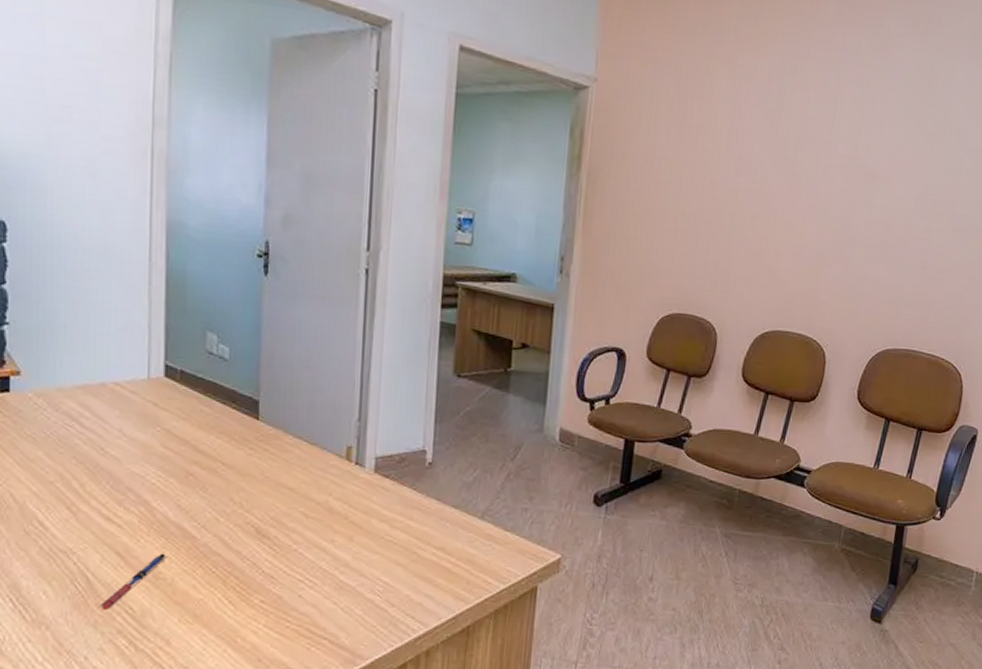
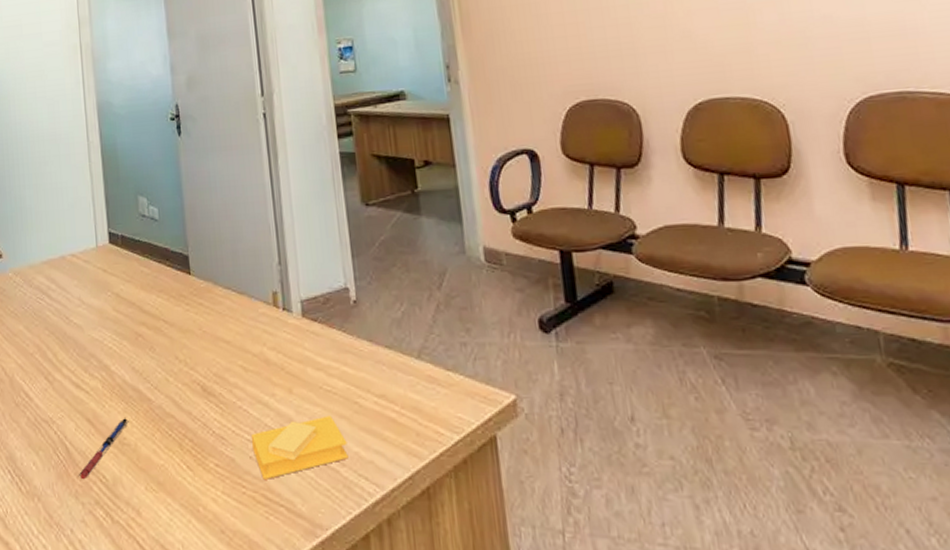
sticky notes: none [302,562,400,616] -> present [251,415,349,479]

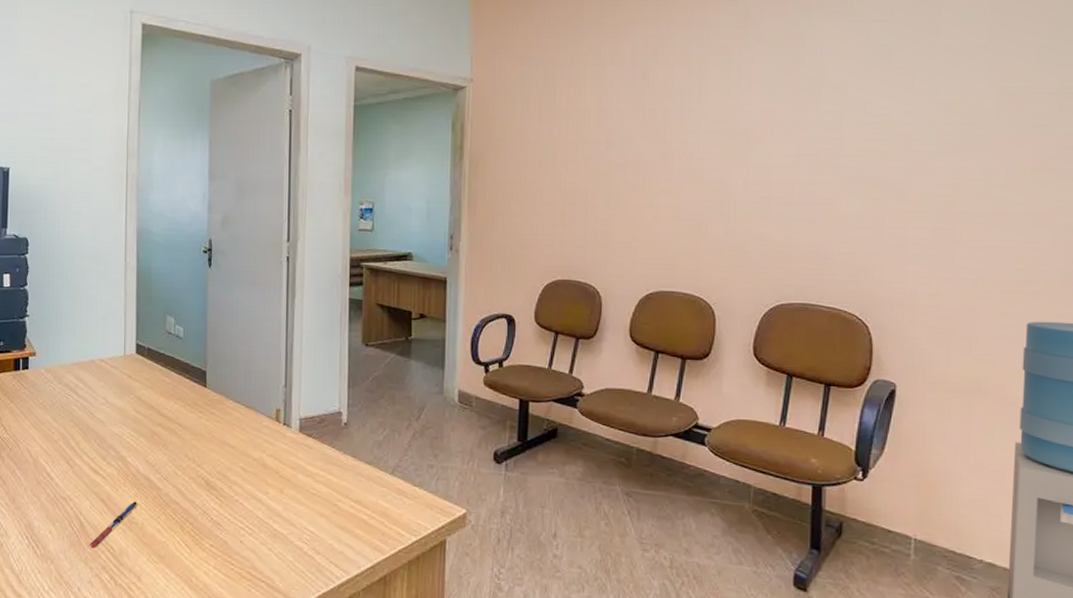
sticky notes: present [251,415,349,479] -> none [243,513,324,560]

